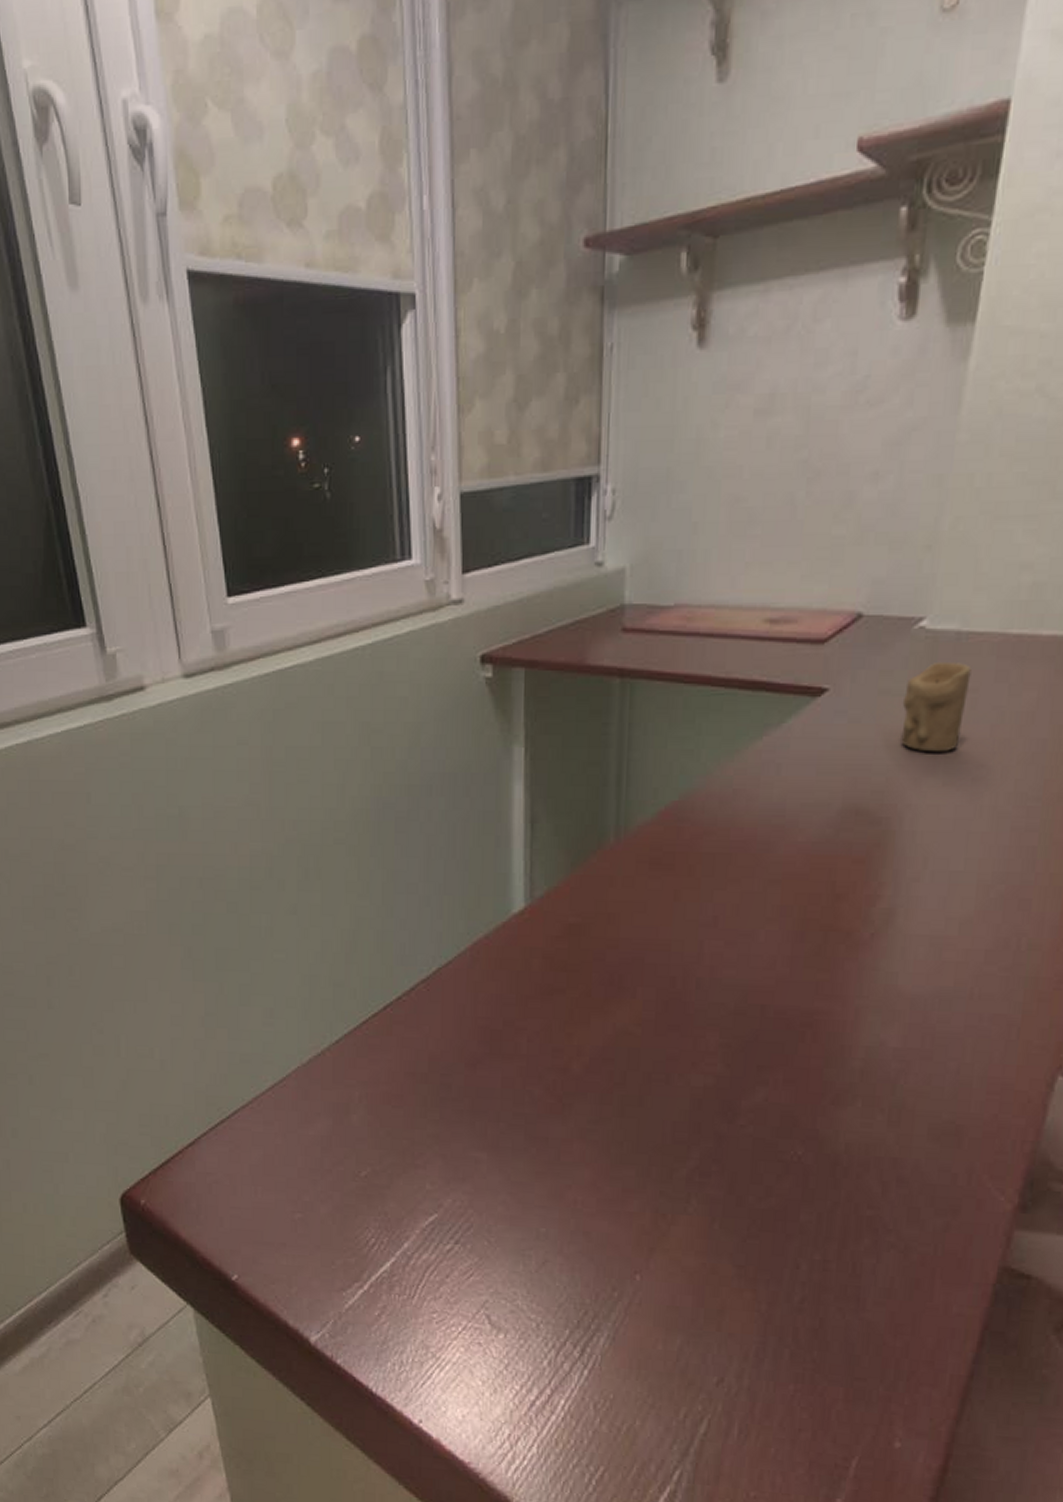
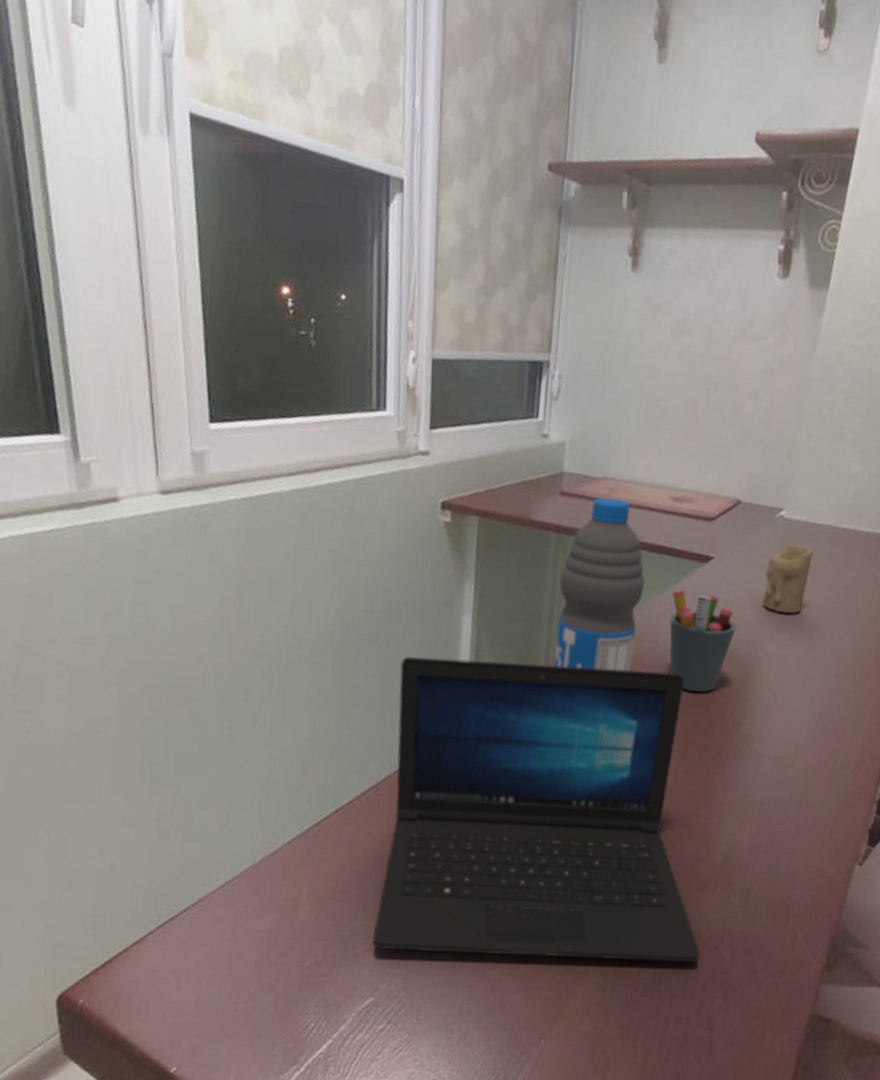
laptop: none [433,833,837,1193] -> present [372,656,700,963]
water bottle: none [625,628,738,838] -> present [553,498,645,672]
pen holder: none [773,732,865,858] -> present [669,589,736,692]

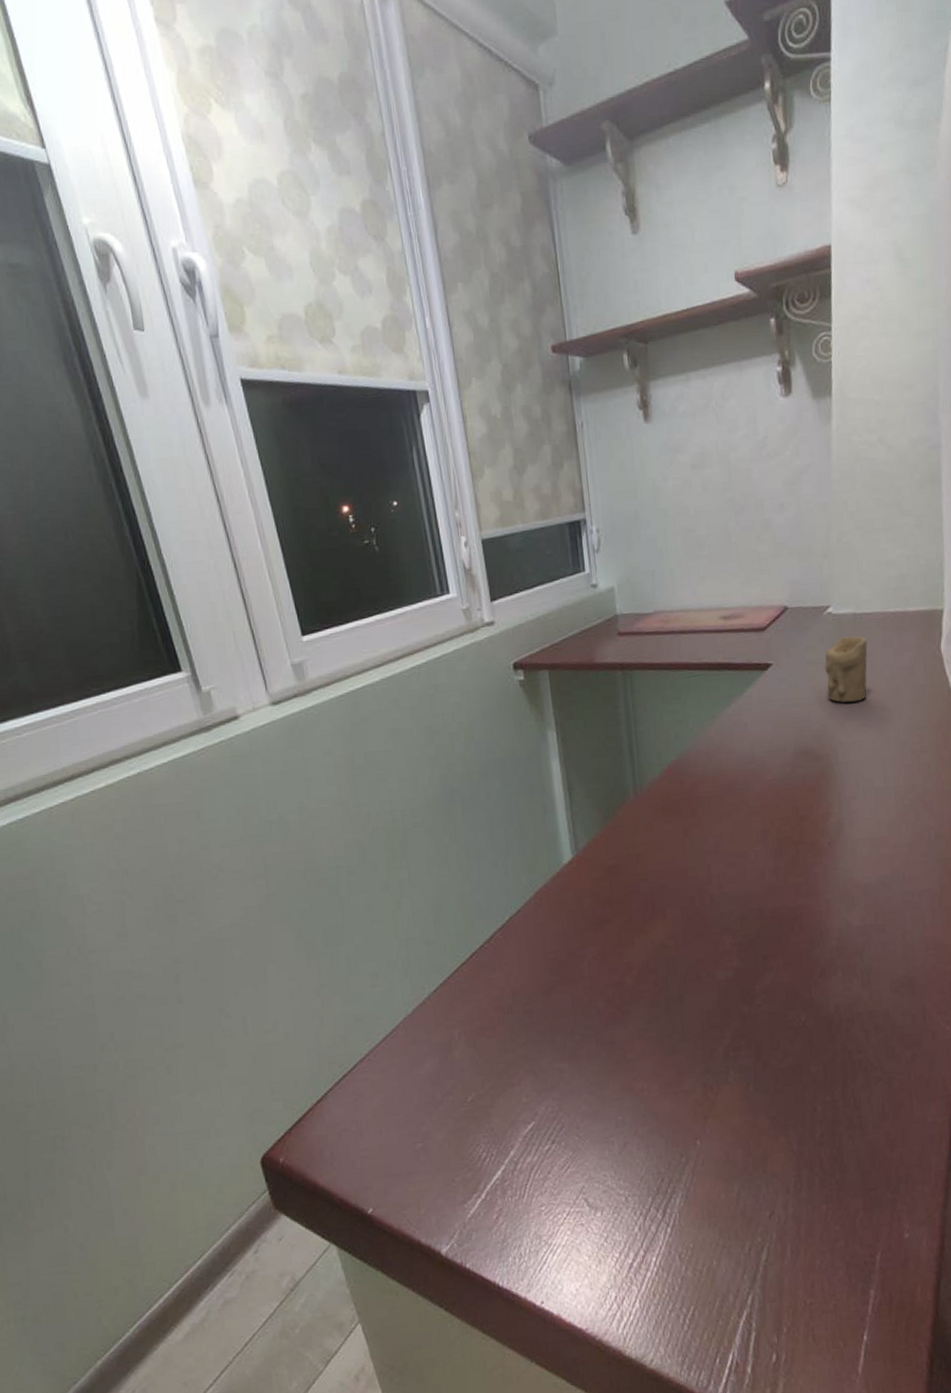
laptop: present [372,656,700,963] -> none [503,777,834,1077]
water bottle: present [553,498,645,672] -> none [632,628,714,792]
pen holder: present [669,589,736,692] -> none [740,698,807,792]

